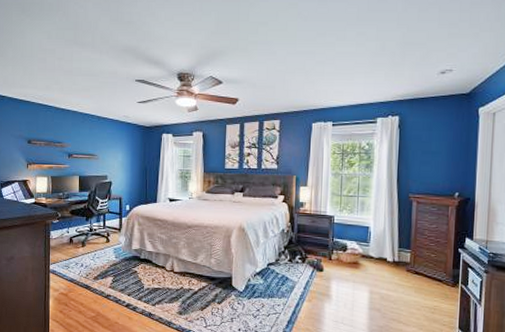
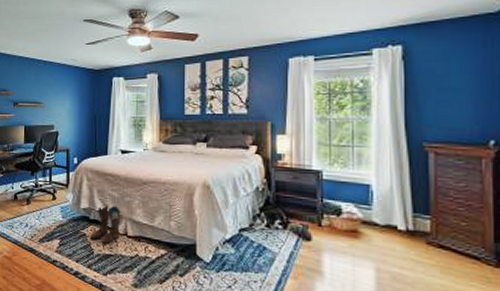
boots: none [140,245,169,280] -> present [89,204,121,245]

